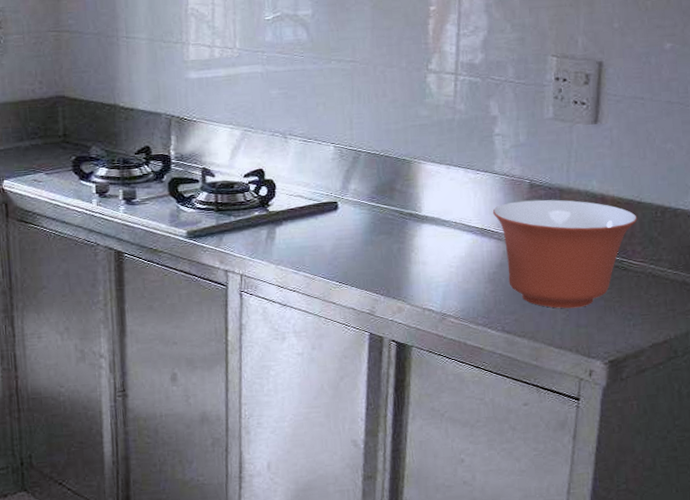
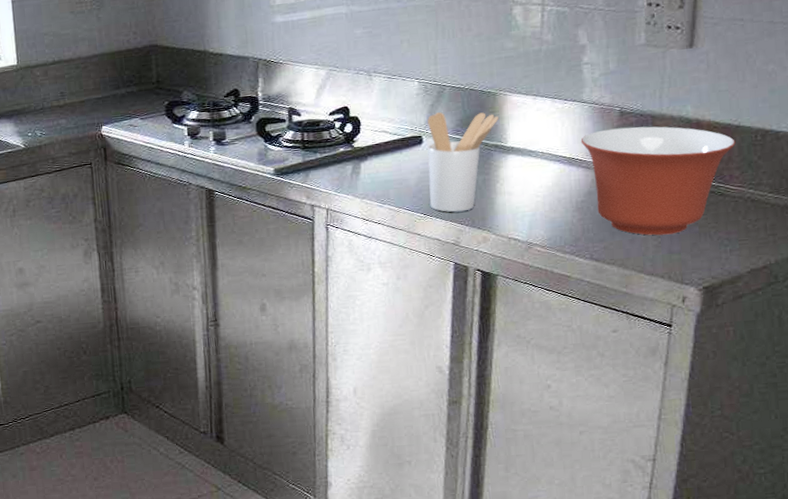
utensil holder: none [343,178,413,281] -> present [427,112,499,213]

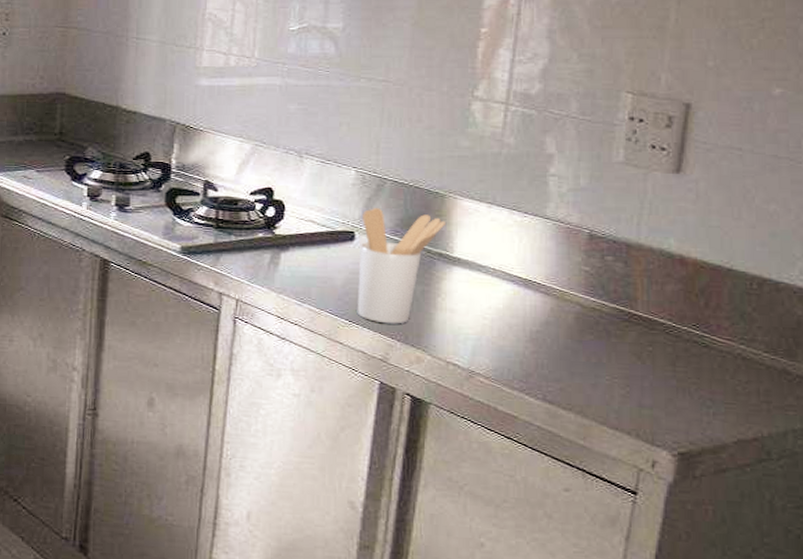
mixing bowl: present [580,126,736,236] -> none [540,252,726,385]

